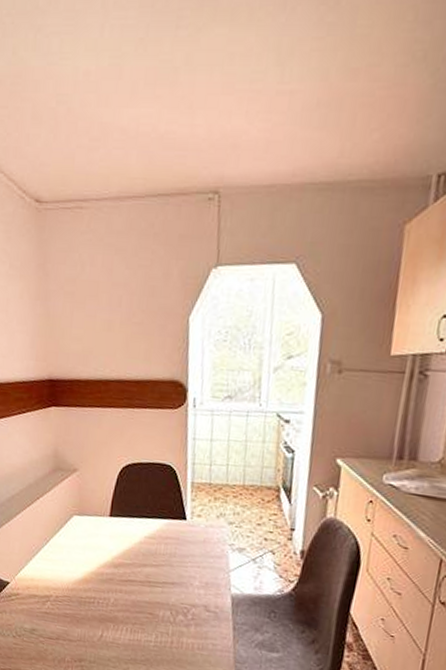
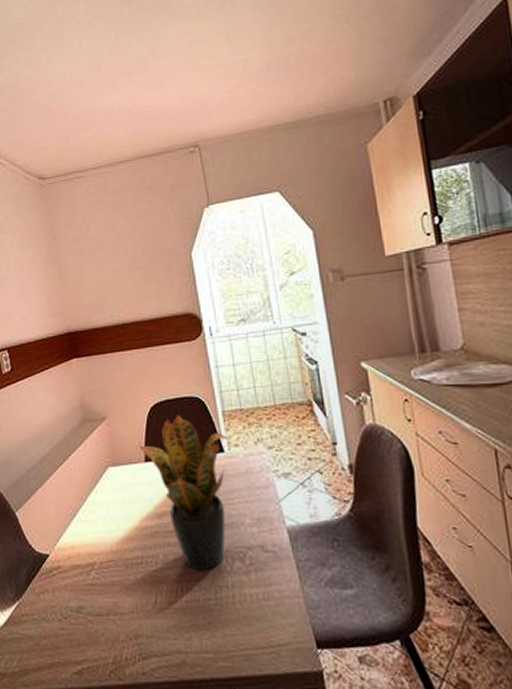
potted plant: none [106,478,194,618] -> present [139,415,230,571]

